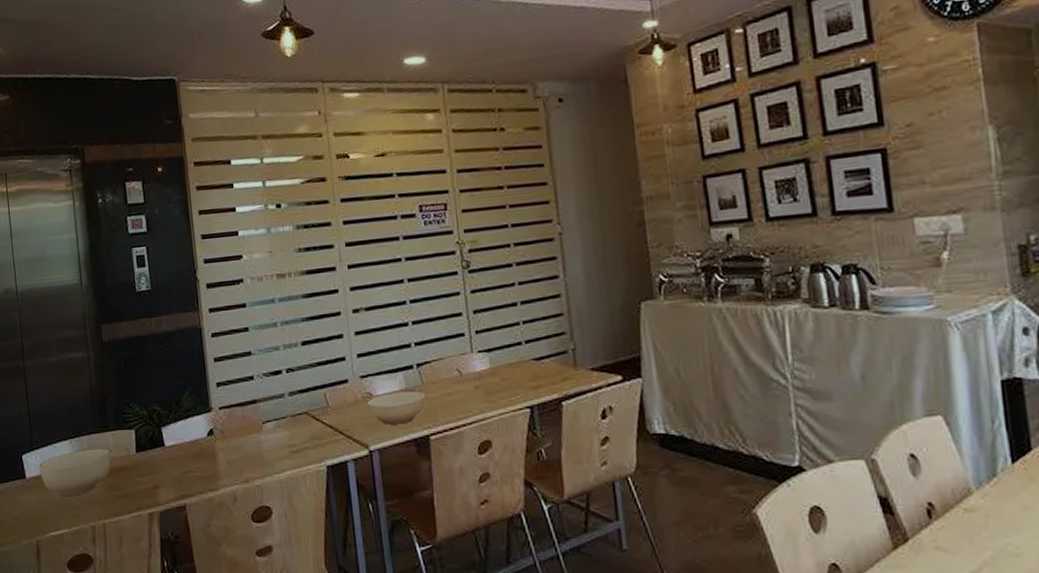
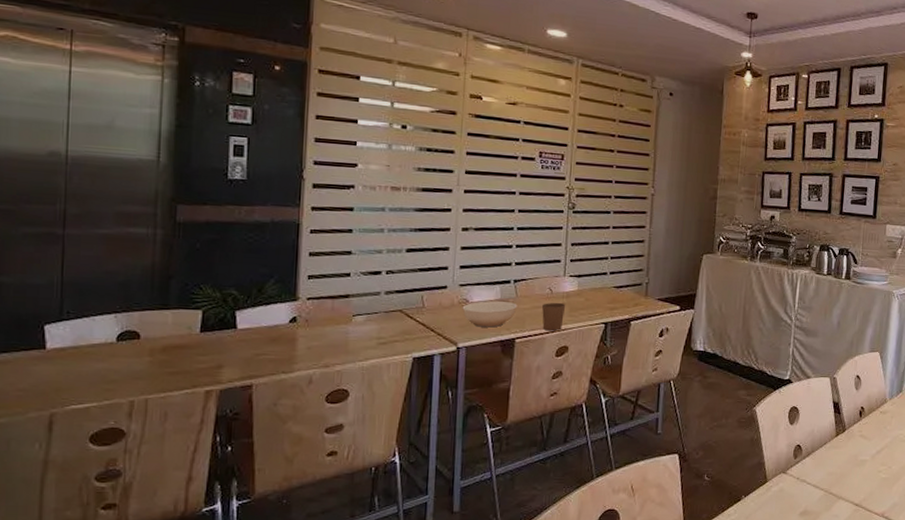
bowl: present [39,447,112,497] -> none [67,324,170,371]
dixie cup: none [453,386,480,423] -> present [542,302,566,331]

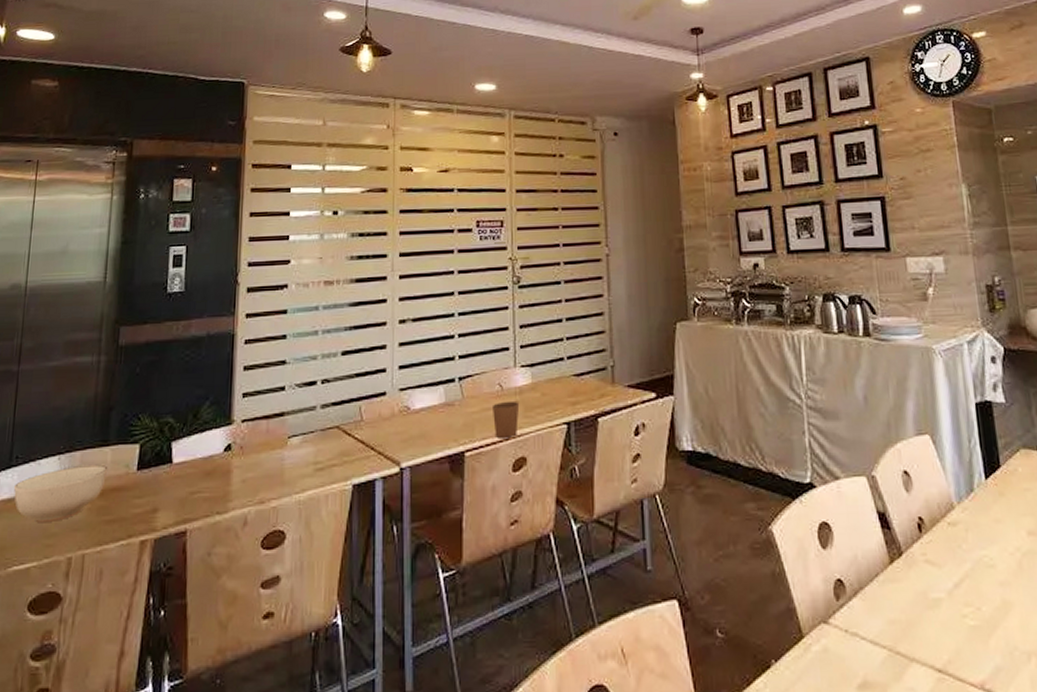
bowl: none [67,324,170,371] -> present [14,464,108,523]
bowl: present [462,301,517,328] -> none [403,406,464,440]

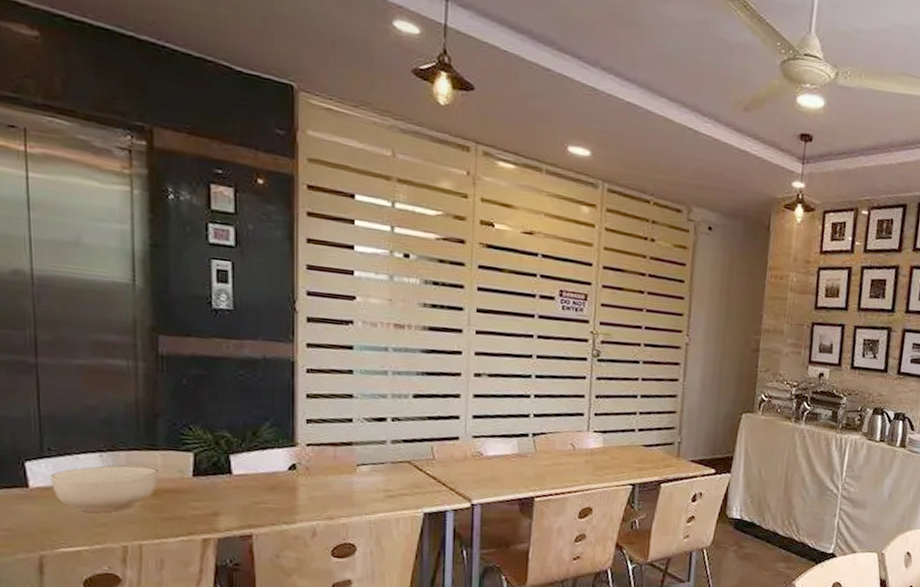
dixie cup: present [493,401,520,439] -> none [563,459,590,491]

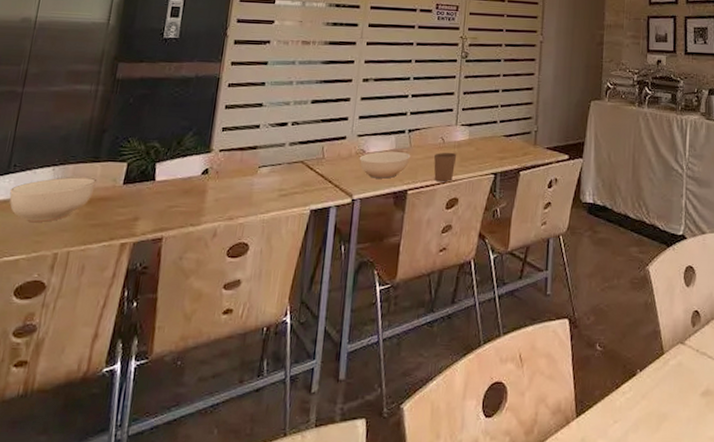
bowl: none [476,455,537,484] -> present [359,151,411,179]
dixie cup: none [563,459,590,491] -> present [434,152,457,182]

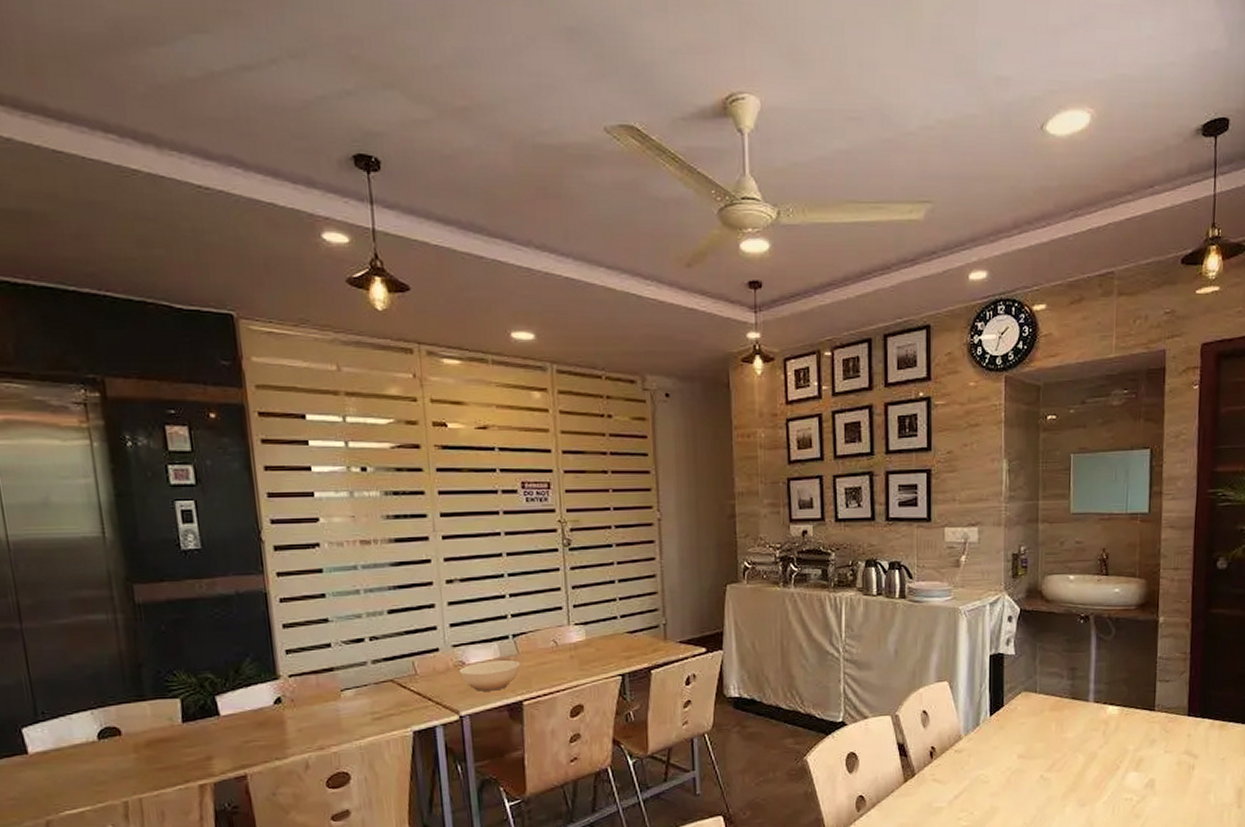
bowl: present [9,176,98,223] -> none [47,718,150,773]
dixie cup: present [434,152,457,182] -> none [548,655,575,689]

